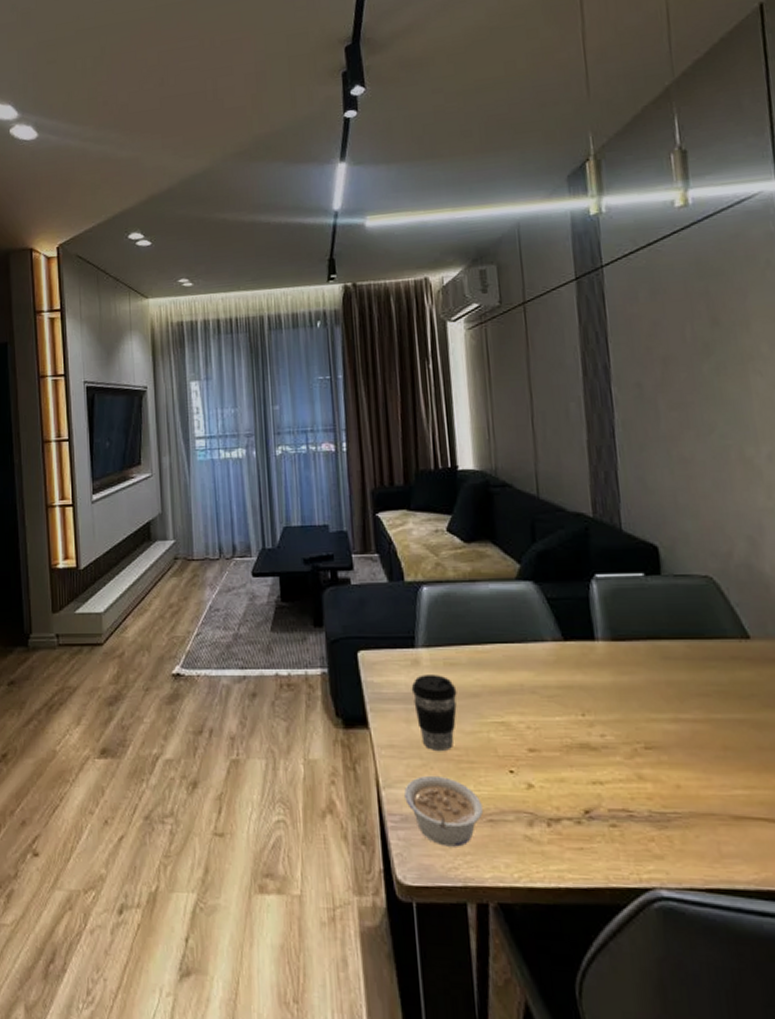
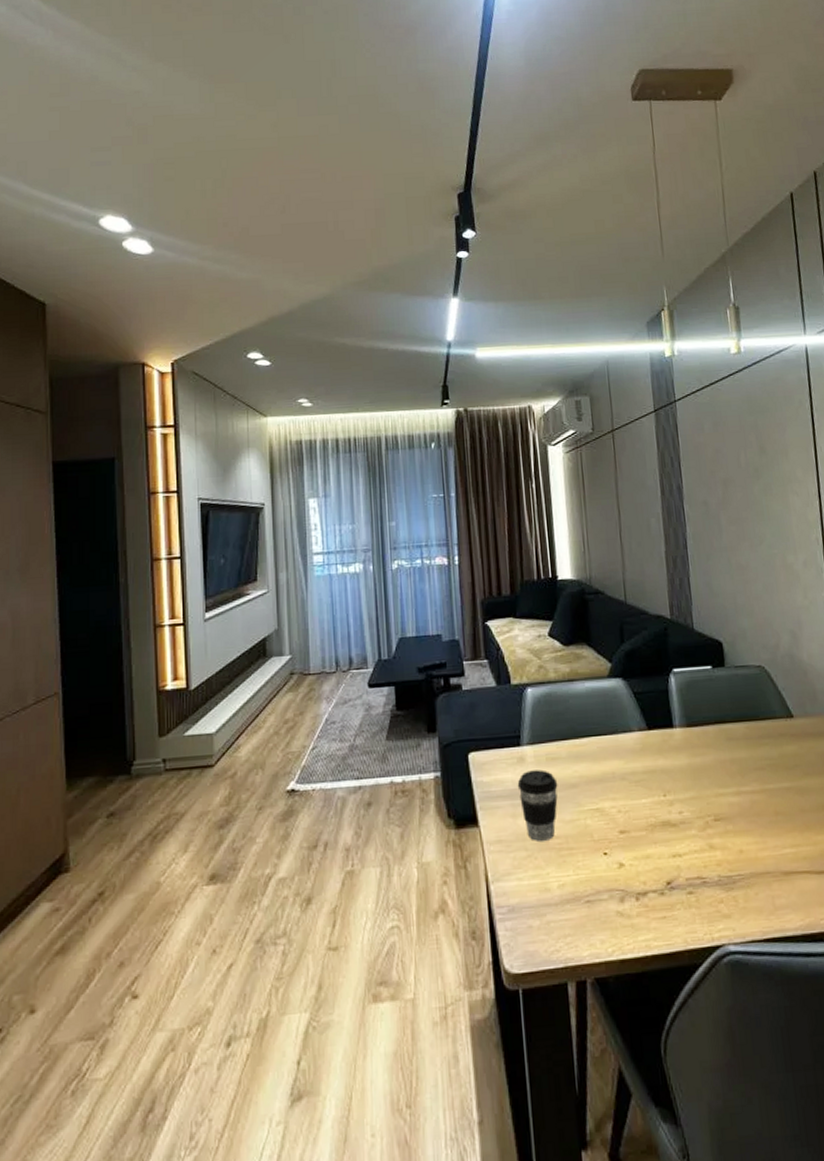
legume: present [404,775,483,847] -> none [511,864,581,931]

